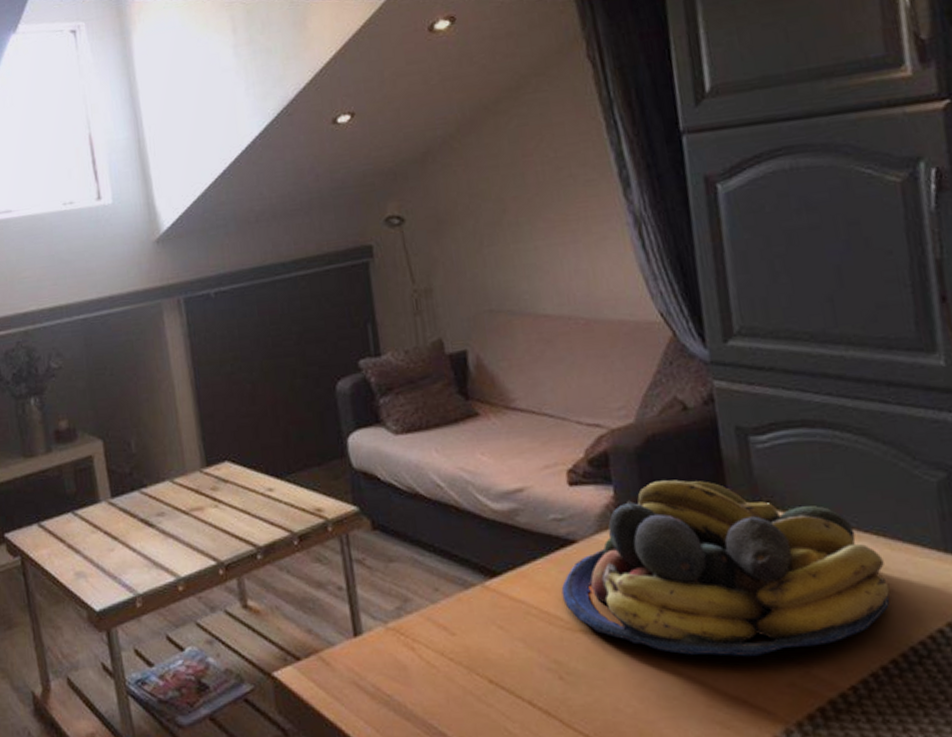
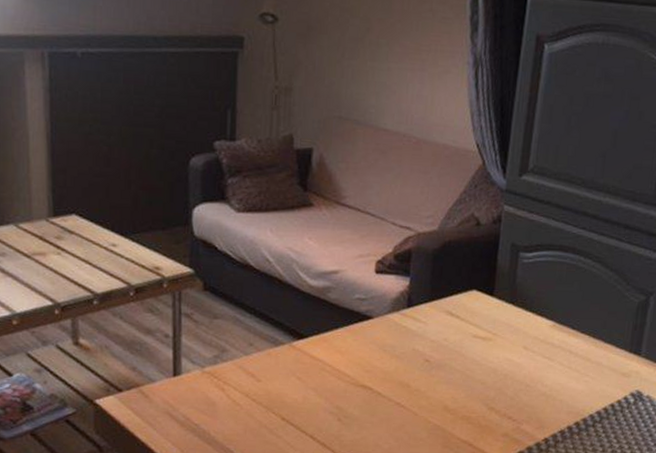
fruit bowl: present [561,480,890,657] -> none [352,278,589,414]

